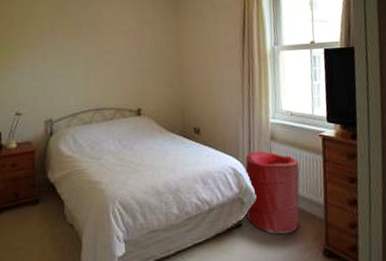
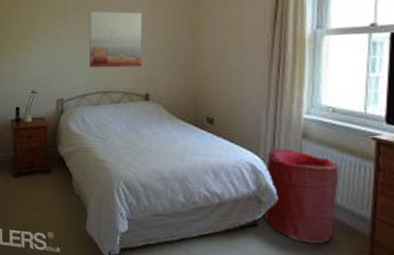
wall art: none [78,27,133,85] -> present [89,11,143,68]

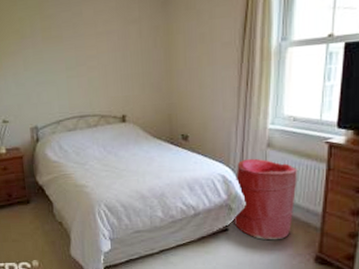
wall art: present [89,11,143,68] -> none [59,29,117,92]

